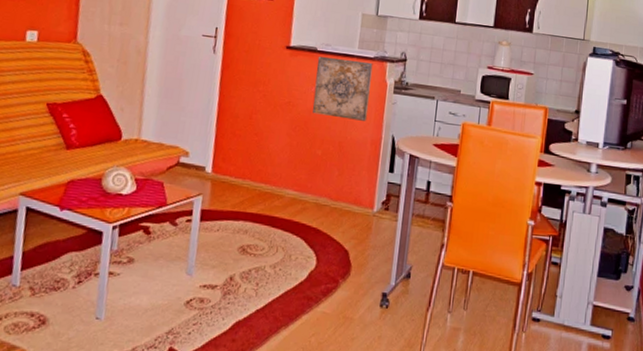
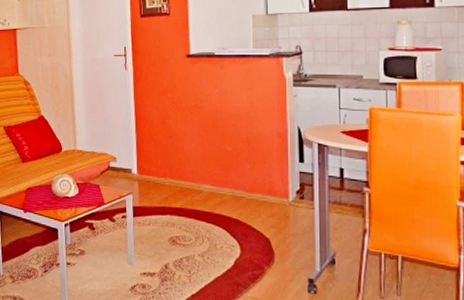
wall art: present [312,56,373,121] -> none [216,59,271,116]

